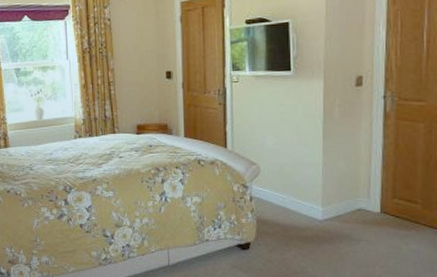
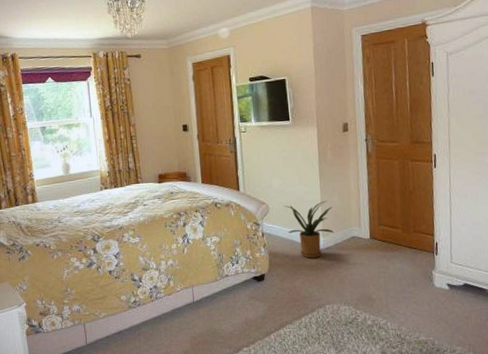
house plant: none [277,165,336,229] -> present [283,200,334,258]

